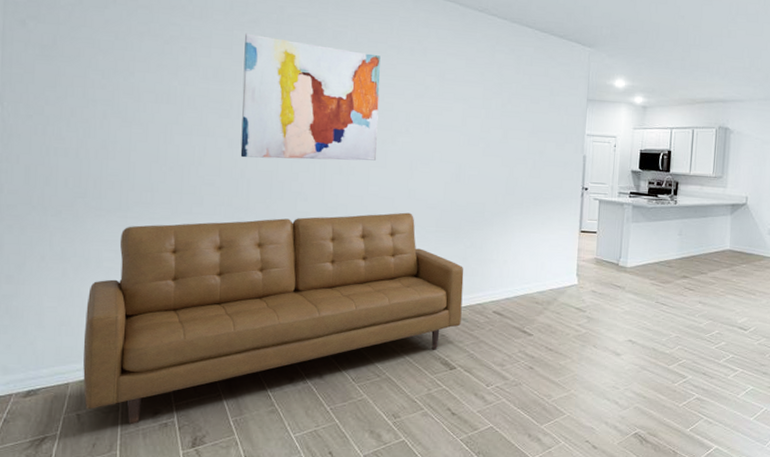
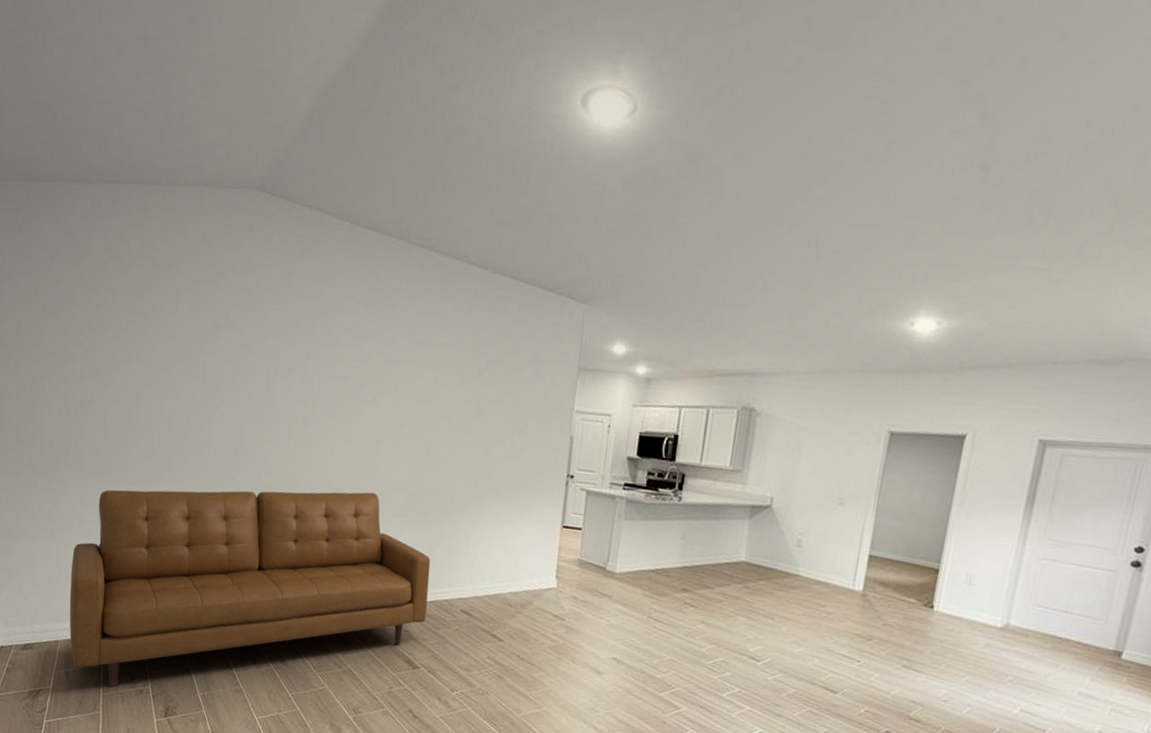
wall art: present [240,33,381,161] -> none [206,286,347,432]

